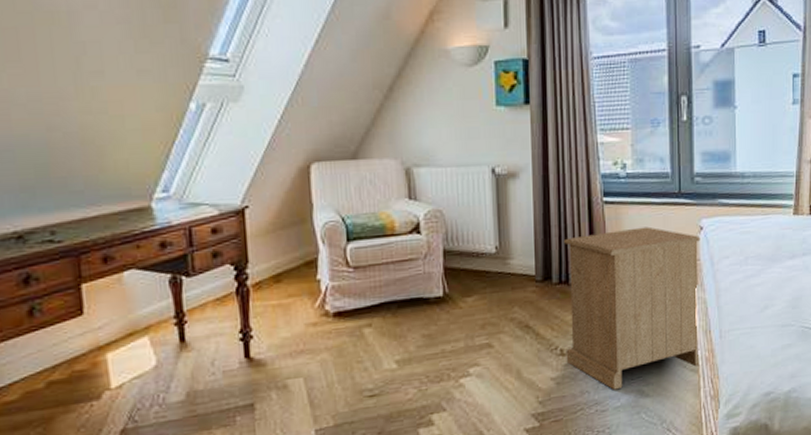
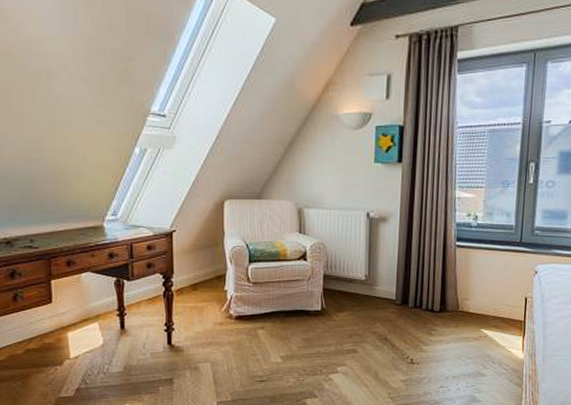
nightstand: present [563,226,701,390] -> none [415,268,535,394]

